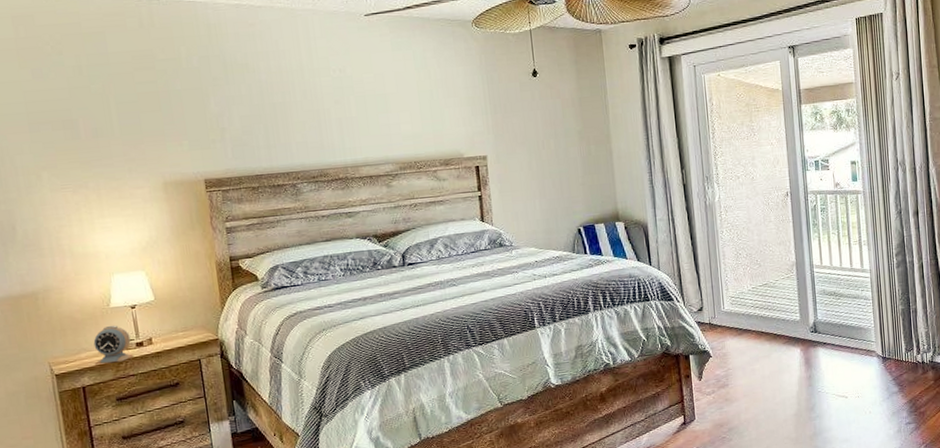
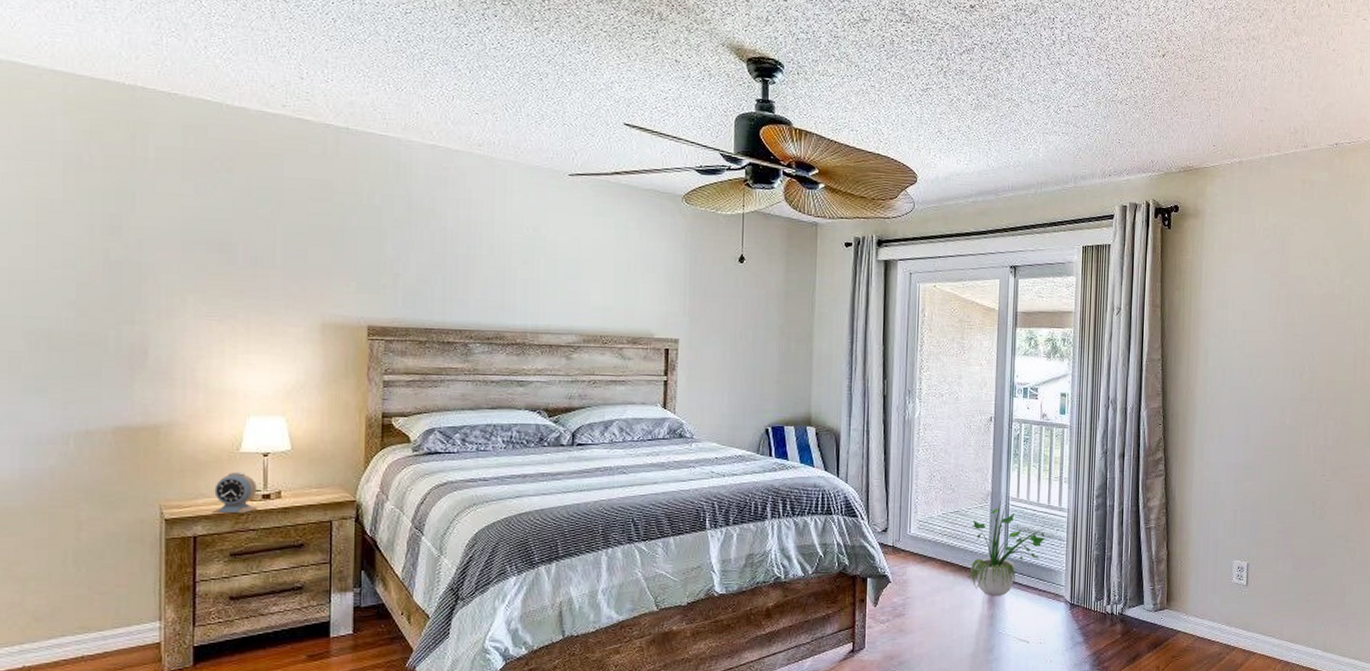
potted plant: none [781,264,852,359] -> present [968,495,1045,596]

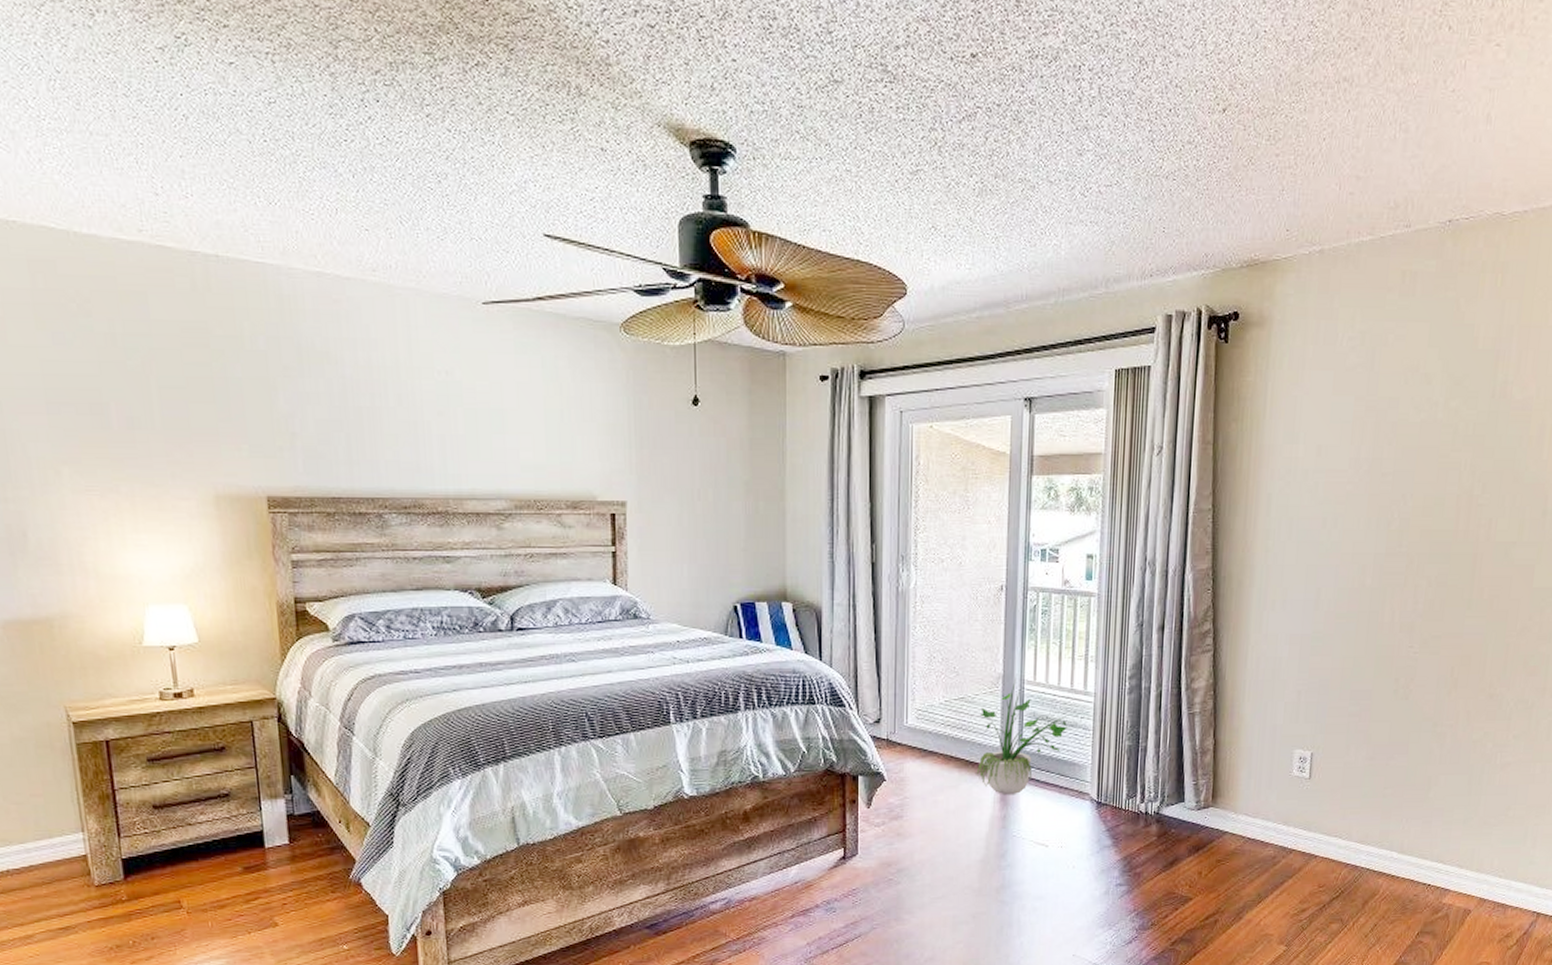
alarm clock: present [213,472,258,514] -> none [120,668,171,715]

